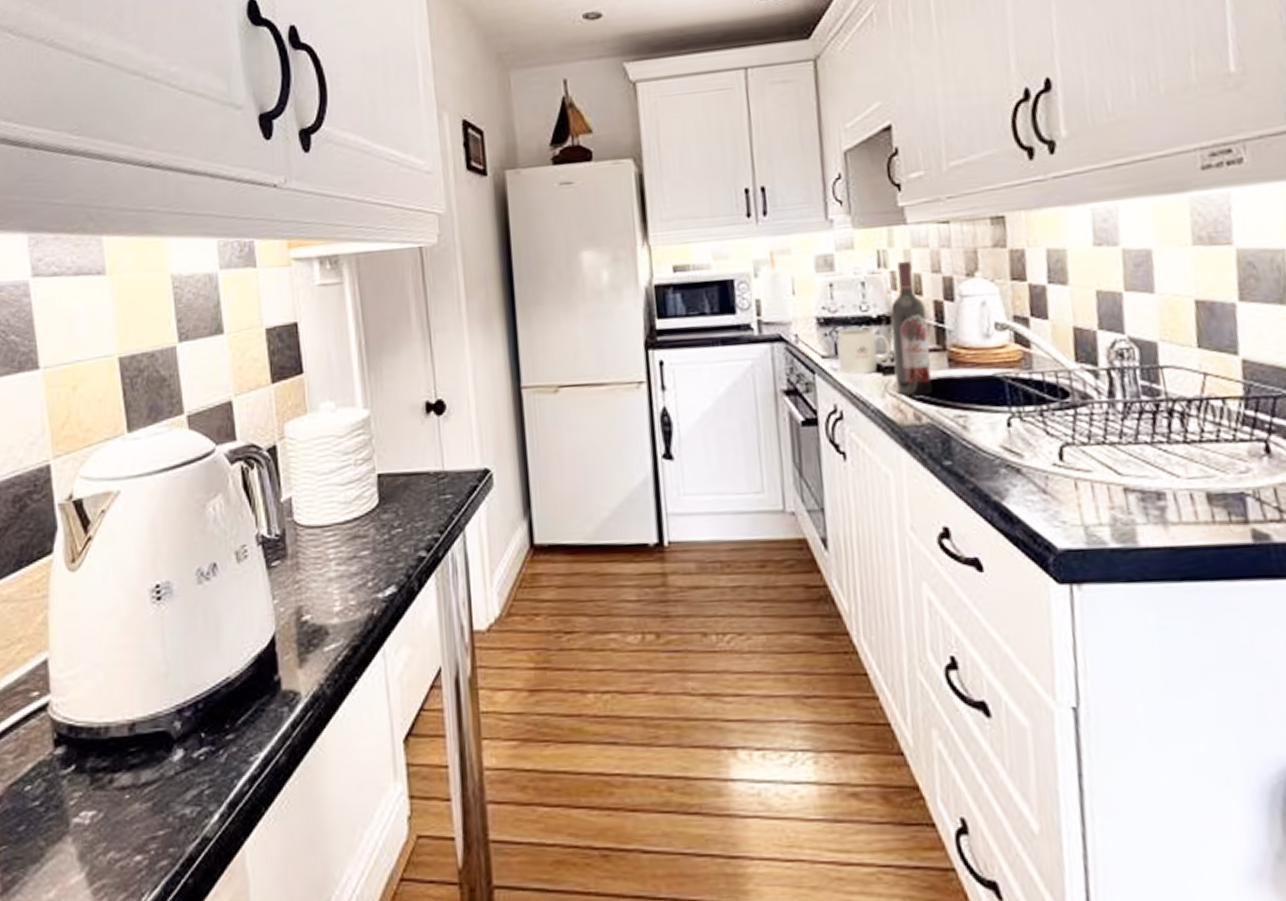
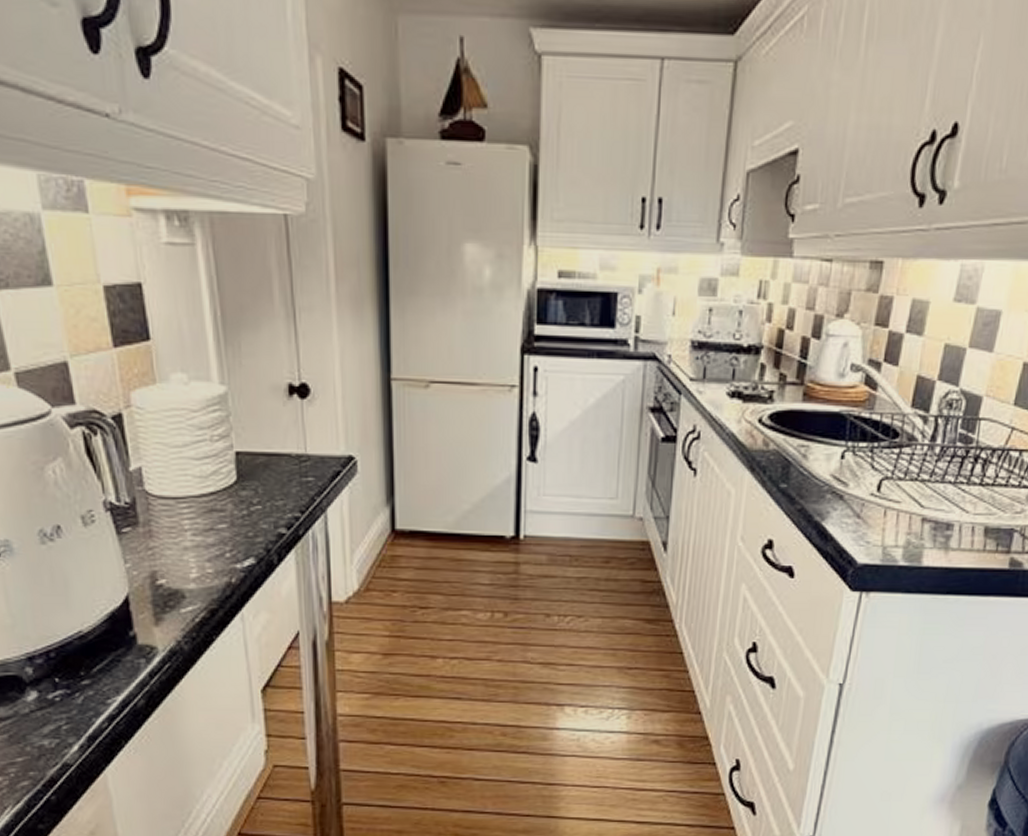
mug: present [836,328,890,376] -> none [704,355,754,400]
wine bottle: present [890,260,933,396] -> none [752,294,794,424]

